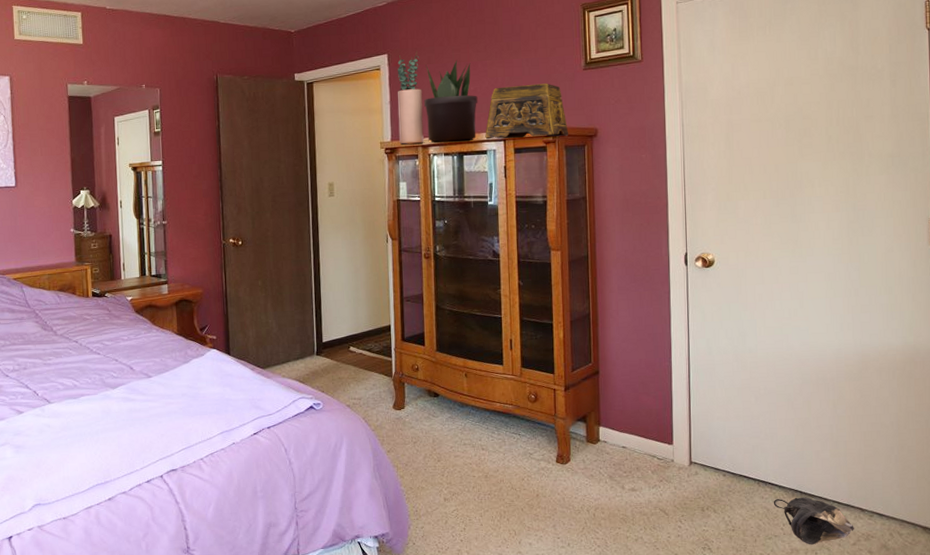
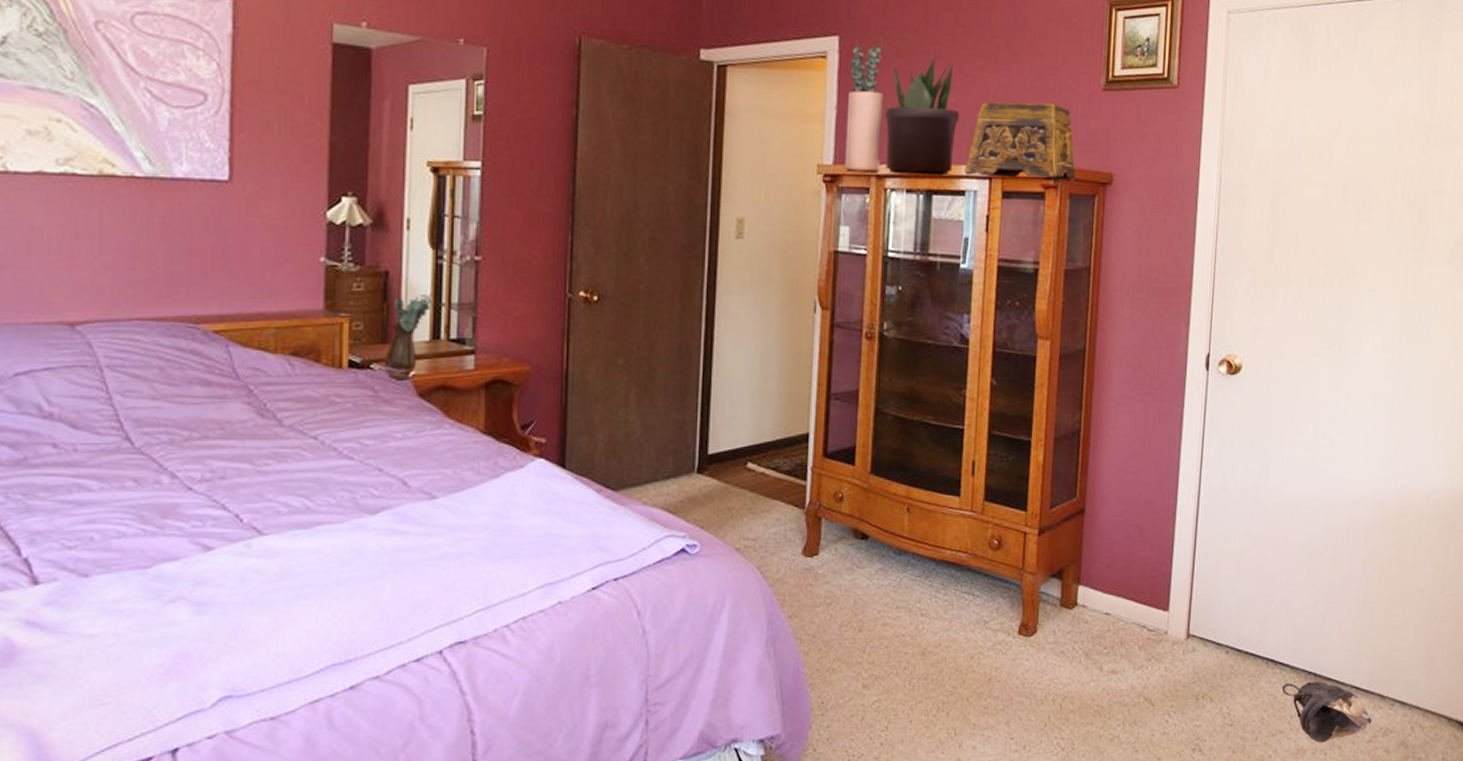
vase: none [113,247,139,303] -> present [384,293,432,381]

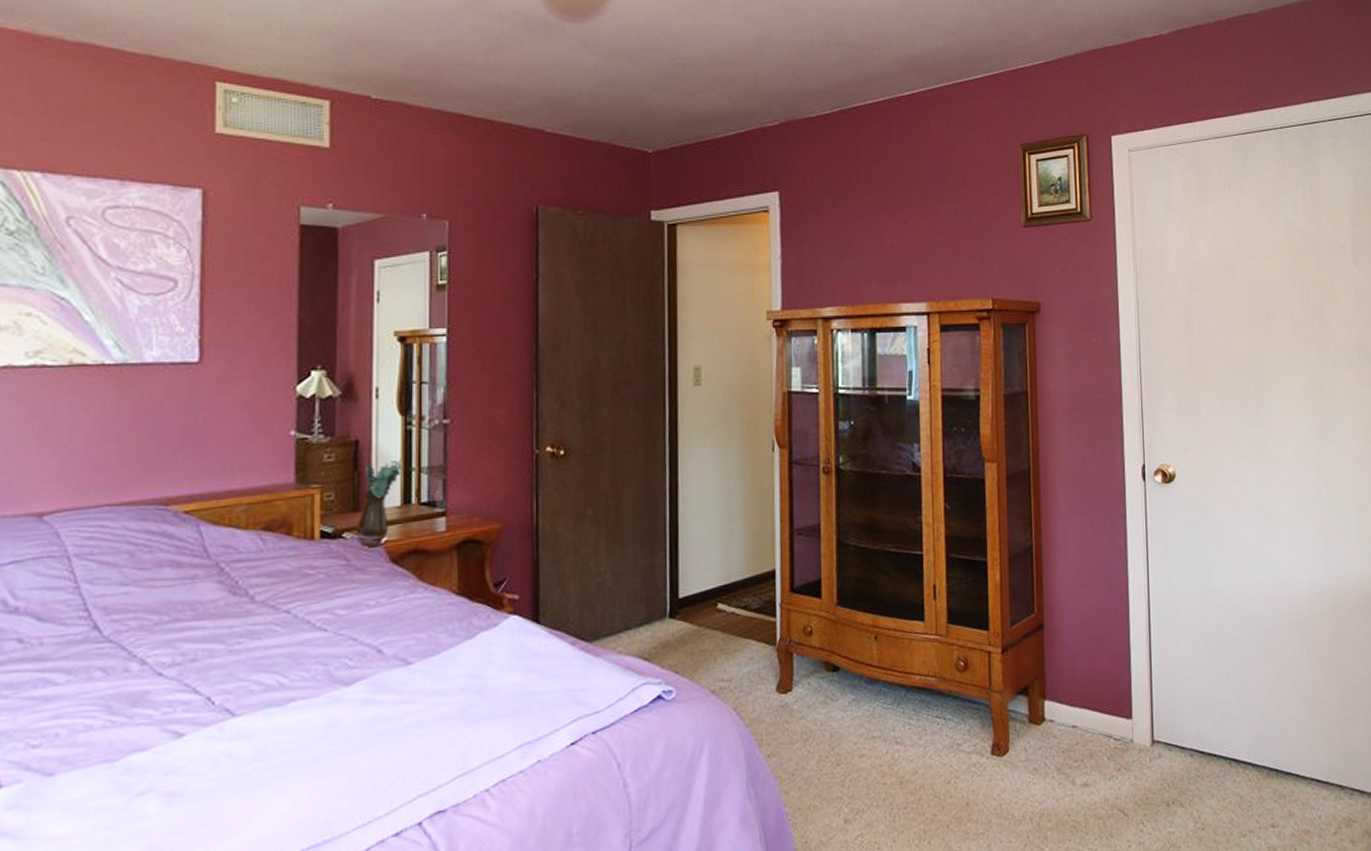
vase: present [845,36,884,173] -> none [791,190,826,317]
planter: present [885,57,960,176] -> none [826,205,895,315]
decorative box: present [964,102,1076,182] -> none [903,241,1007,313]
shoe: present [1282,680,1372,743] -> none [1247,776,1335,840]

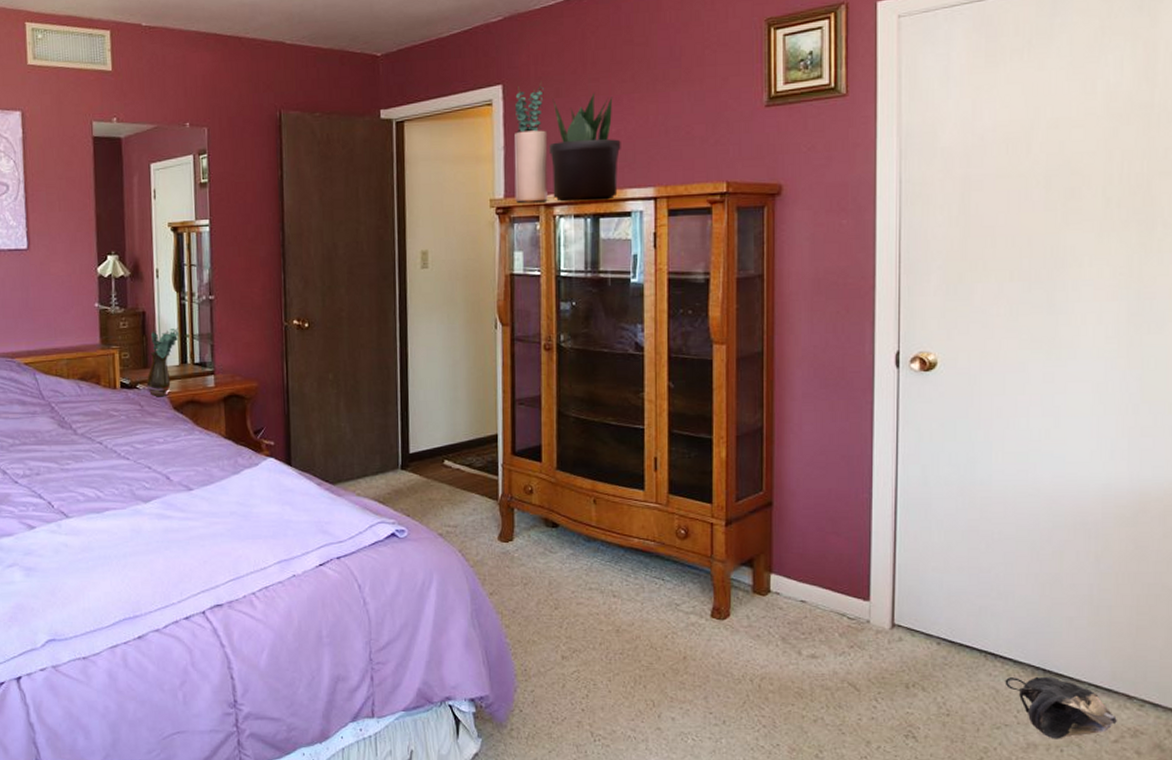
vase: none [791,190,826,317] -> present [514,81,548,204]
planter: none [826,205,895,315] -> present [549,93,621,202]
shoe: none [1247,776,1335,840] -> present [1005,676,1117,739]

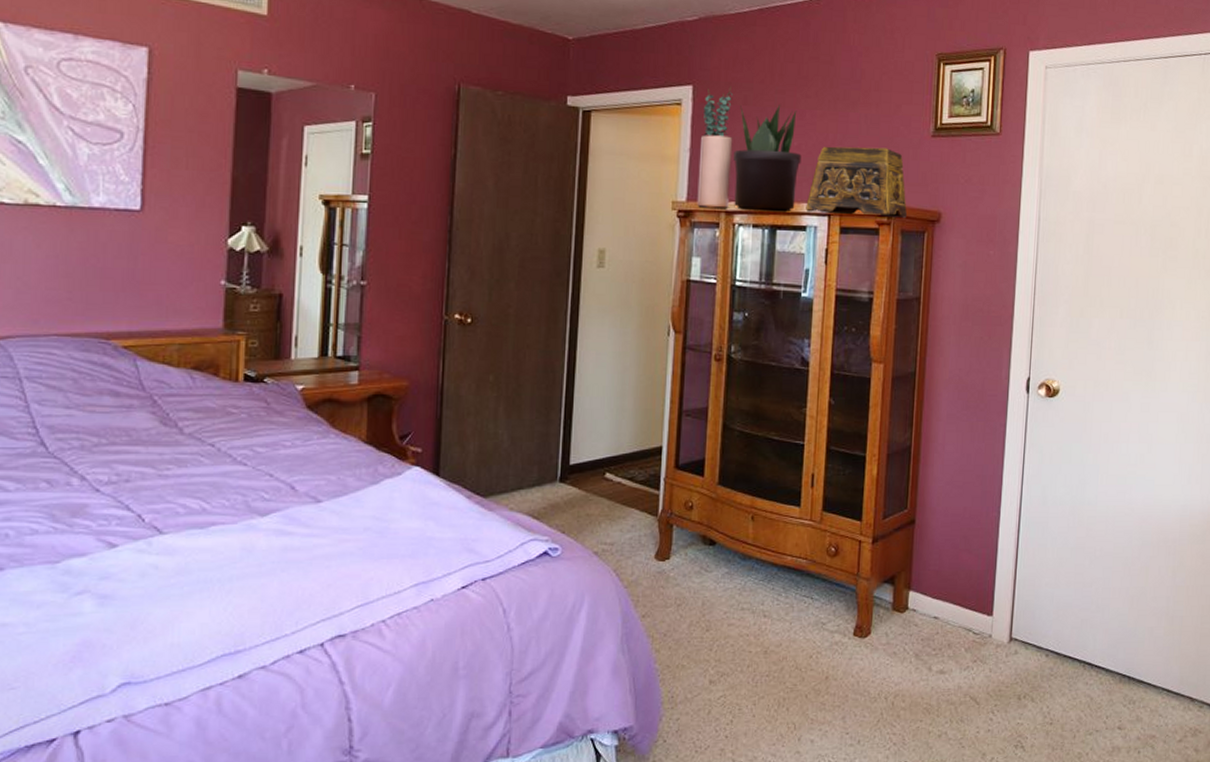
vase: present [146,327,179,397] -> none [276,314,321,394]
decorative box: none [629,124,743,197] -> present [806,146,908,219]
shoe: present [1005,676,1117,739] -> none [1098,683,1182,742]

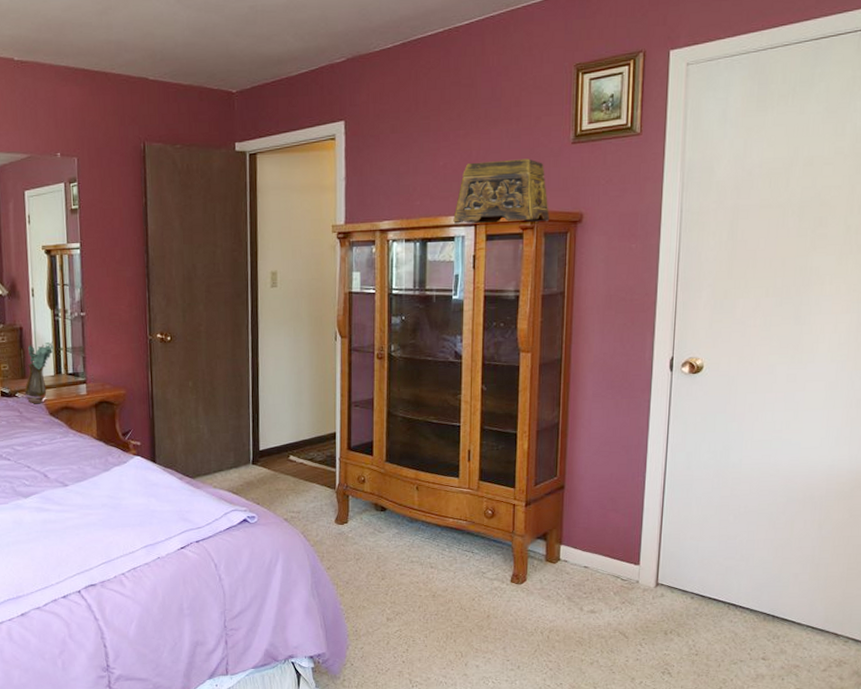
vase: none [276,314,321,394] -> present [24,341,53,404]
vase: present [697,86,734,210] -> none [354,118,384,229]
planter: present [733,105,802,212] -> none [385,130,447,228]

